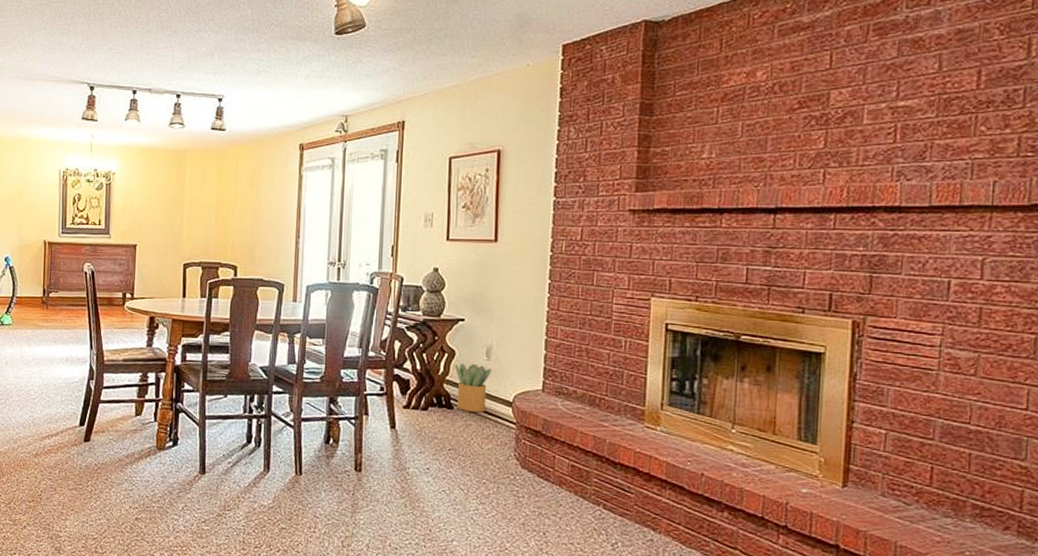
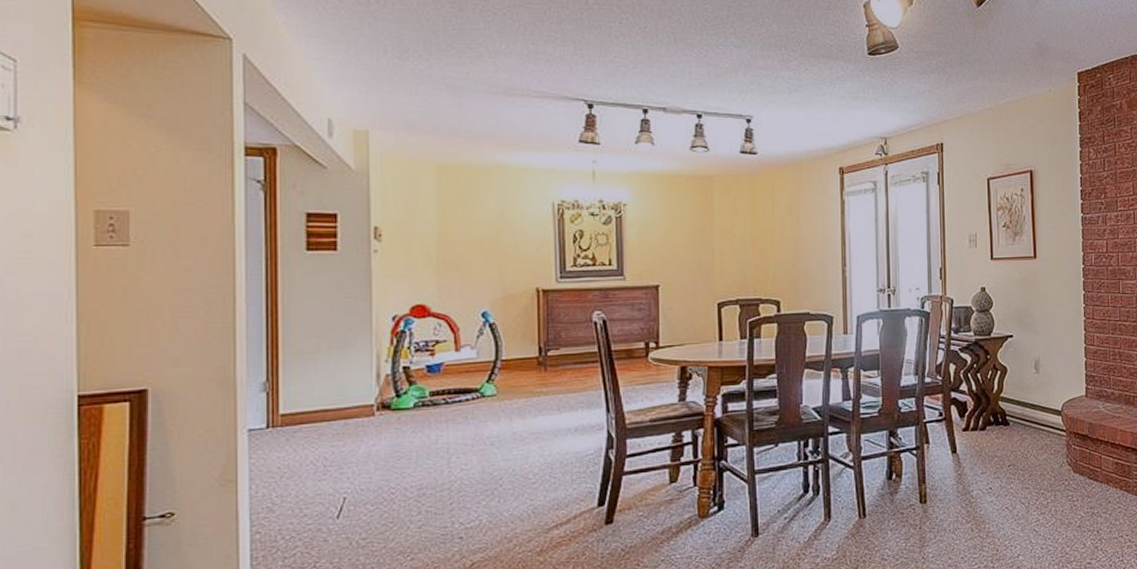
potted plant: present [454,362,492,412] -> none [1007,377,1041,426]

